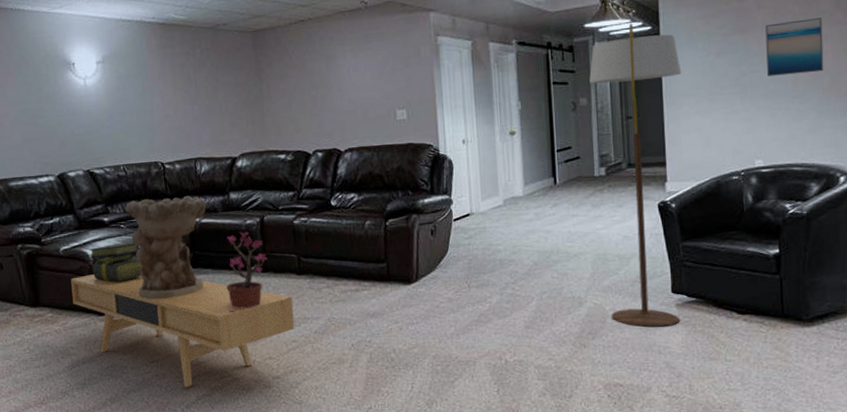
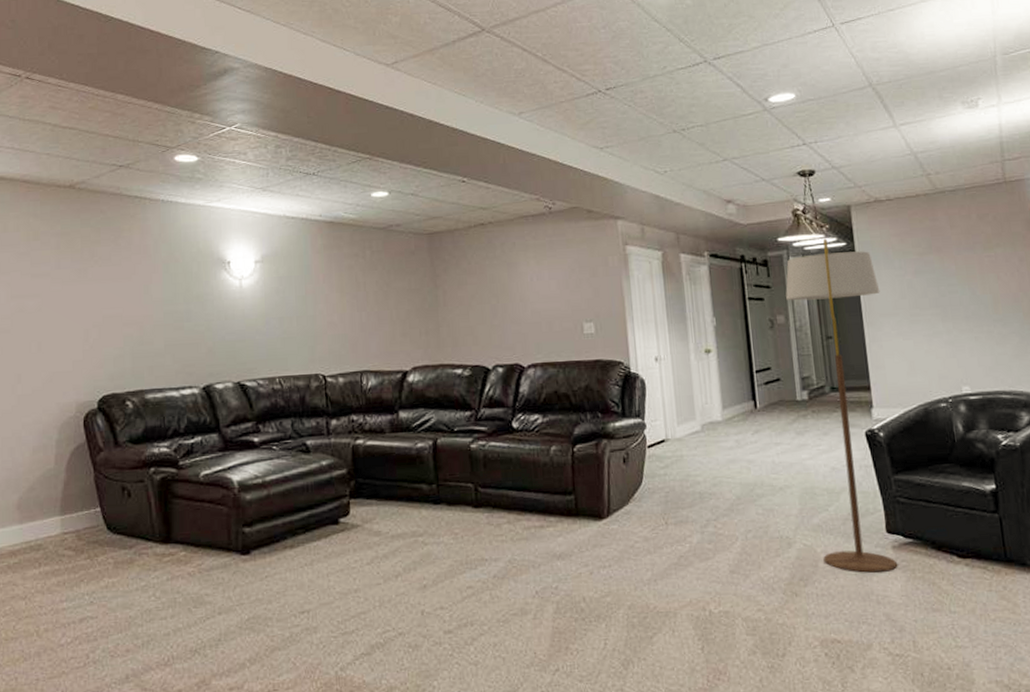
tv console: present [71,274,295,388] -> none [210,505,471,645]
stack of books: present [89,242,143,282] -> none [234,467,296,514]
decorative bowl: present [125,195,206,300] -> none [279,413,372,536]
potted plant: present [226,232,268,312] -> none [393,456,440,552]
wall art: present [765,18,824,77] -> none [960,239,1023,298]

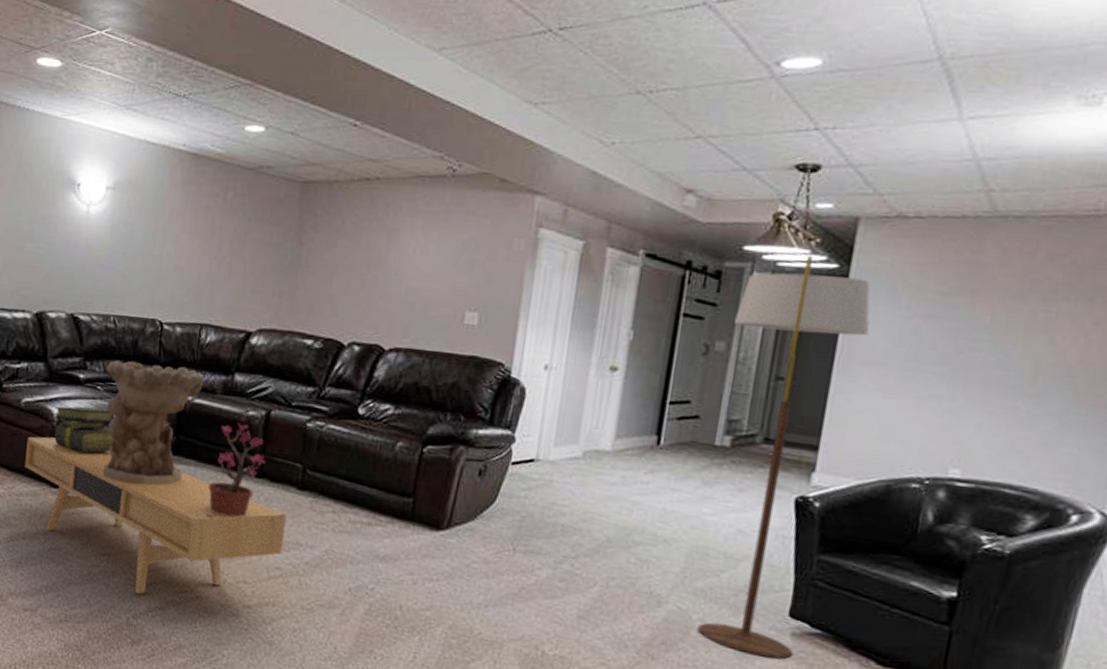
tv console: none [210,505,471,645] -> present [24,436,287,595]
stack of books: none [234,467,296,514] -> present [54,406,115,453]
decorative bowl: none [279,413,372,536] -> present [102,360,204,486]
potted plant: none [393,456,440,552] -> present [205,424,266,518]

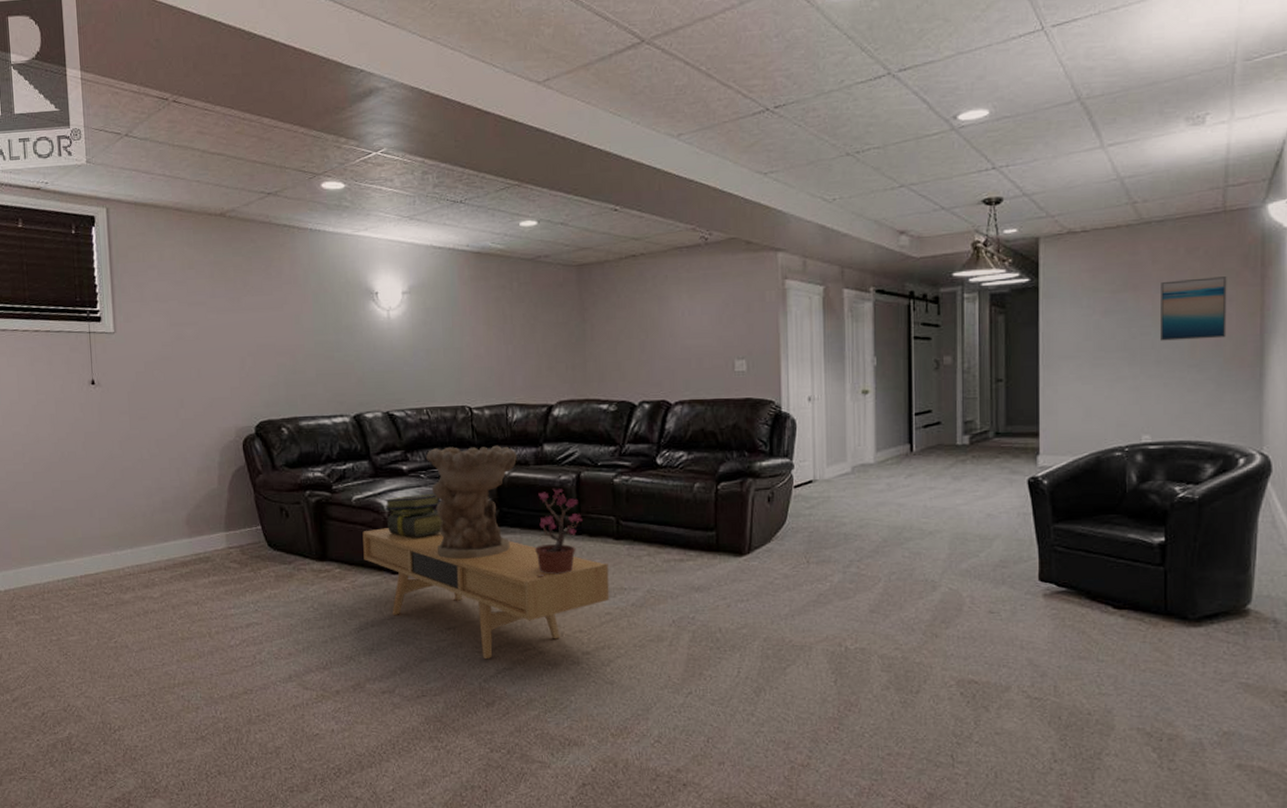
floor lamp: present [697,255,870,659] -> none [956,273,1062,619]
wall art: none [994,290,1096,368] -> present [1161,276,1227,341]

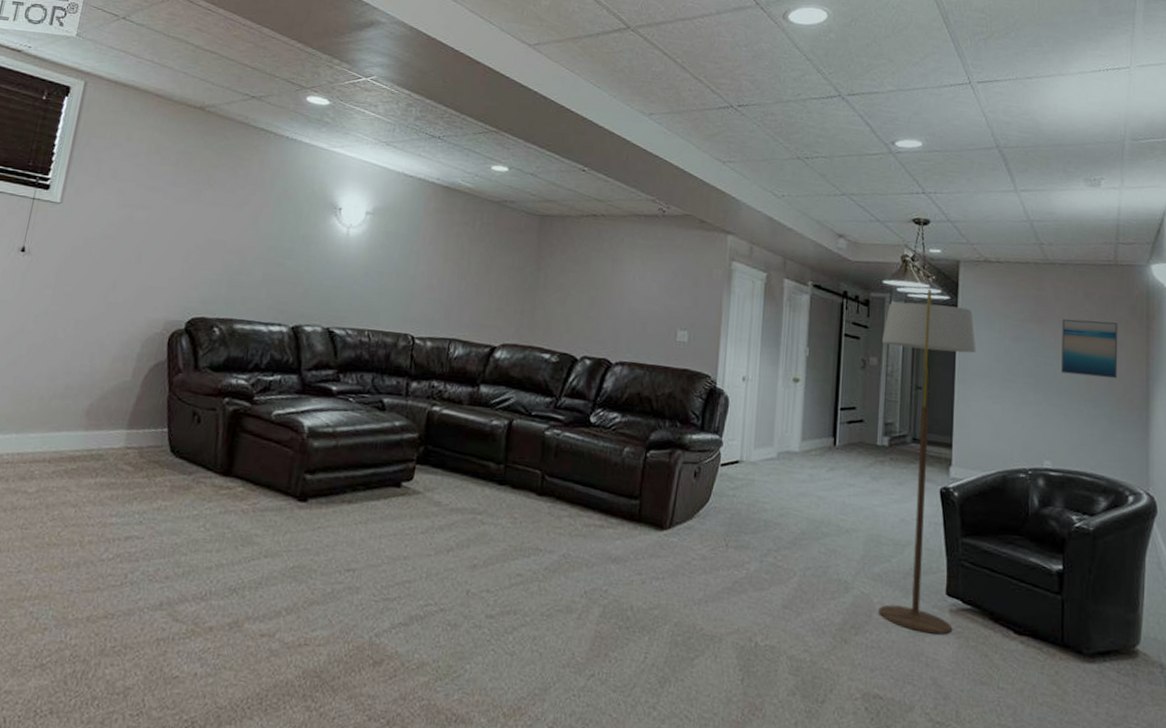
tv console: present [362,528,610,660] -> none [271,449,527,611]
stack of books: present [384,495,443,537] -> none [304,418,366,465]
decorative bowl: present [426,445,517,559] -> none [350,373,452,496]
potted plant: present [535,489,583,577] -> none [451,433,508,526]
floor lamp: none [956,273,1062,619] -> present [878,288,976,635]

